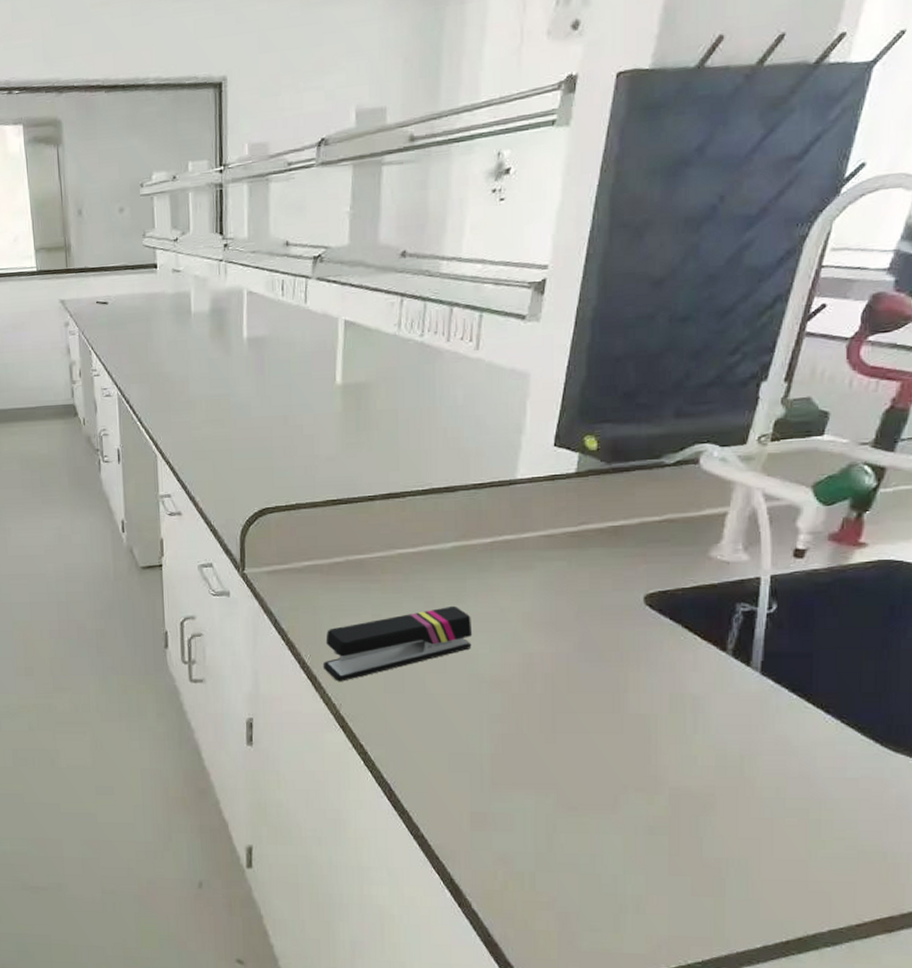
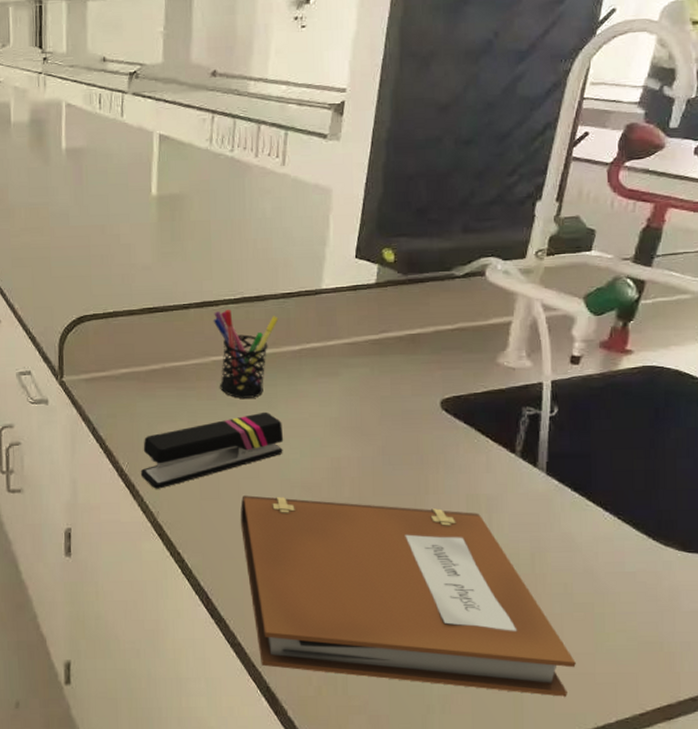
pen holder: none [399,500,470,592] -> present [213,309,279,399]
notebook: none [426,690,786,903] -> present [240,495,576,697]

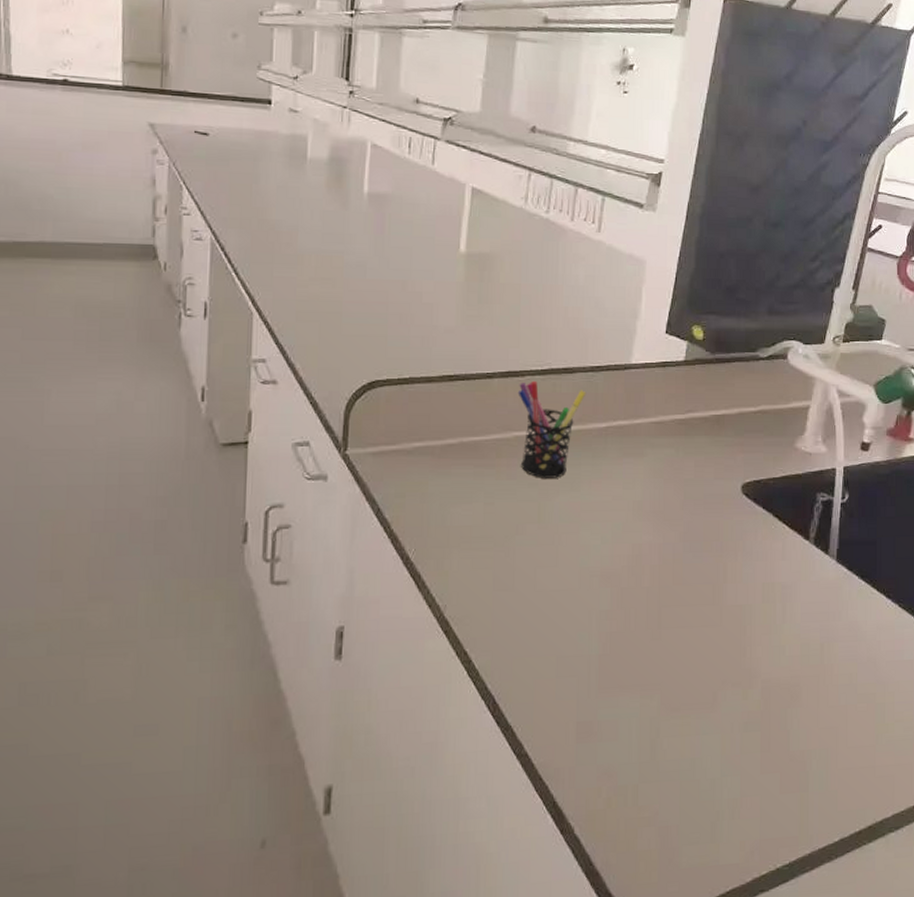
stapler: present [140,411,284,489] -> none [428,493,585,579]
notebook: present [240,495,576,697] -> none [535,586,858,793]

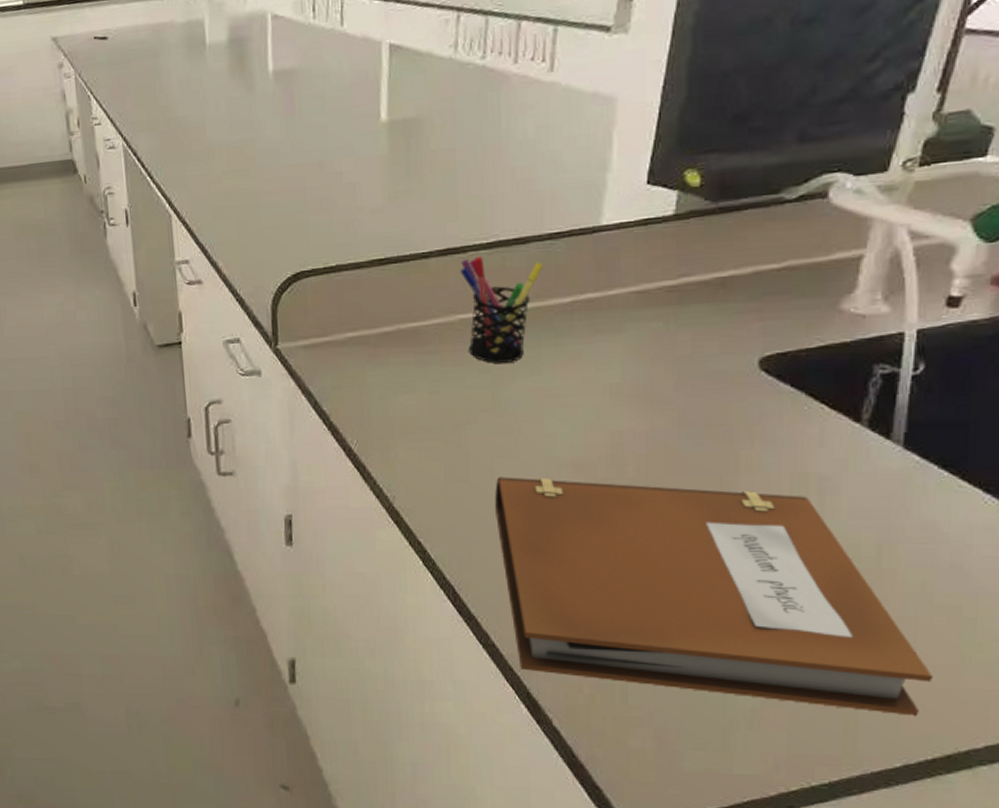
notebook: none [535,586,858,793] -> present [495,477,933,716]

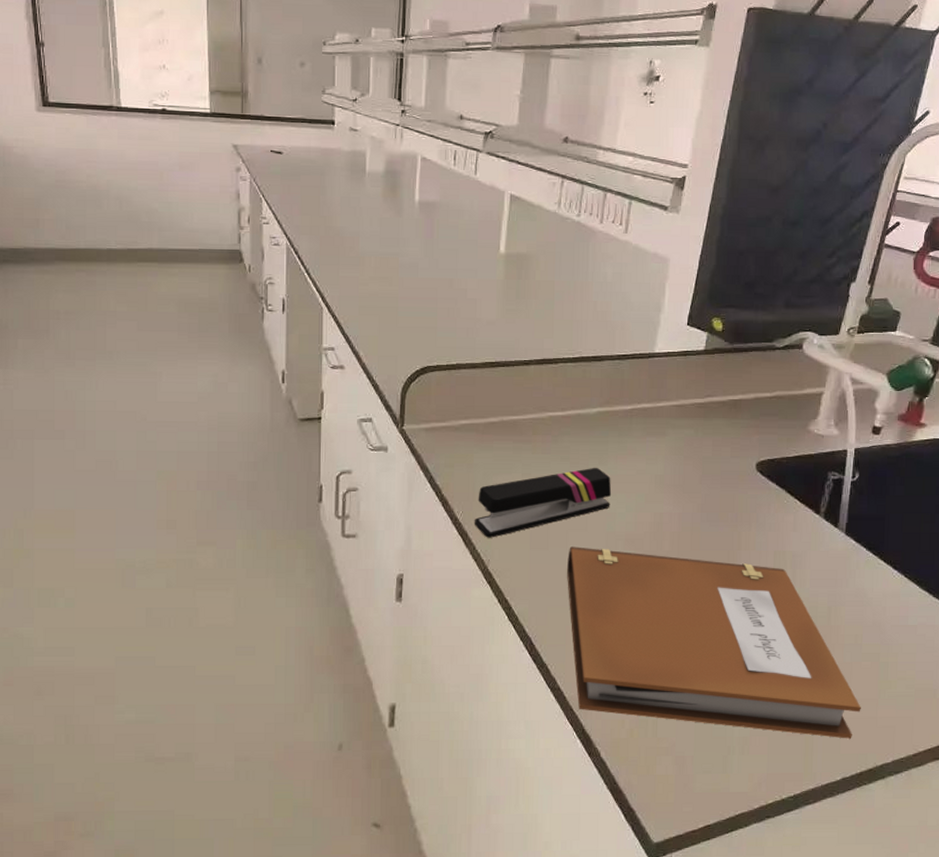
stapler: none [372,378,550,470] -> present [474,467,612,538]
pen holder: present [459,255,544,363] -> none [551,367,614,454]

